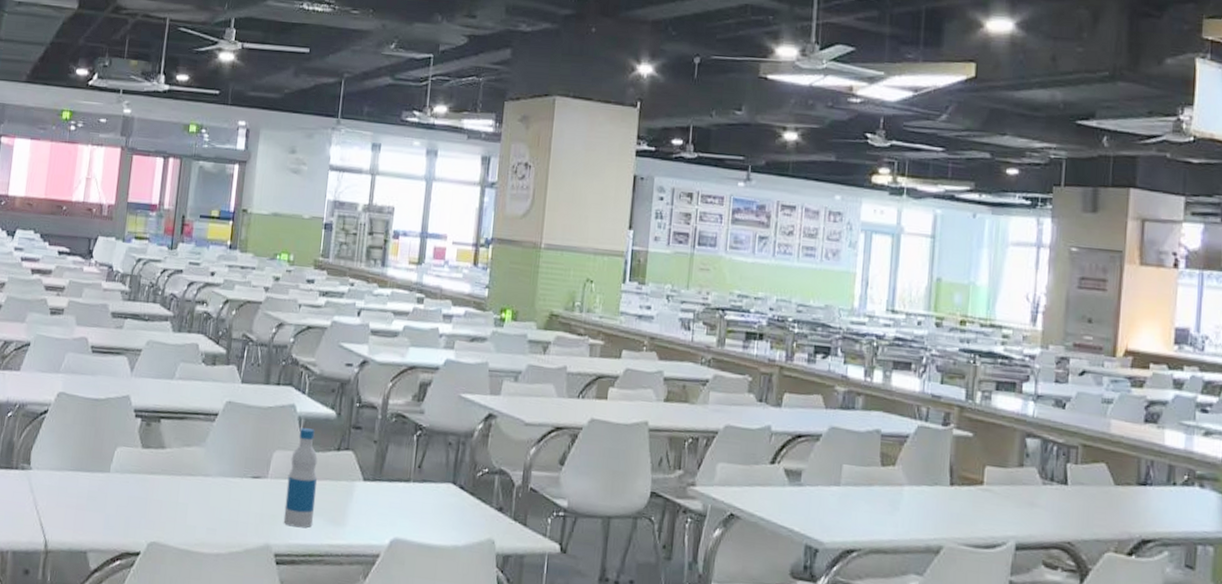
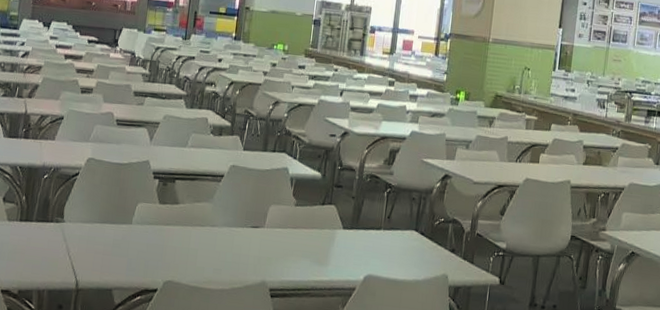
bottle: present [283,428,318,528] -> none [277,186,306,268]

